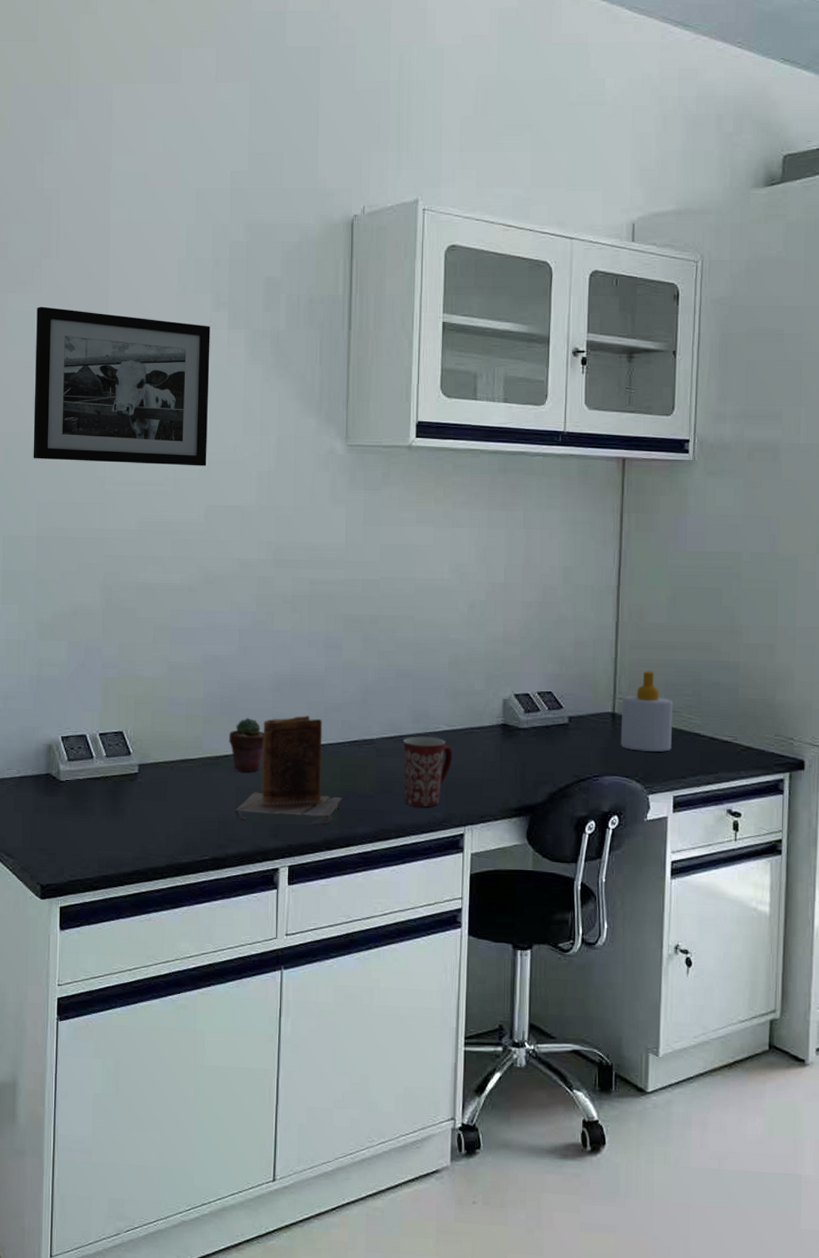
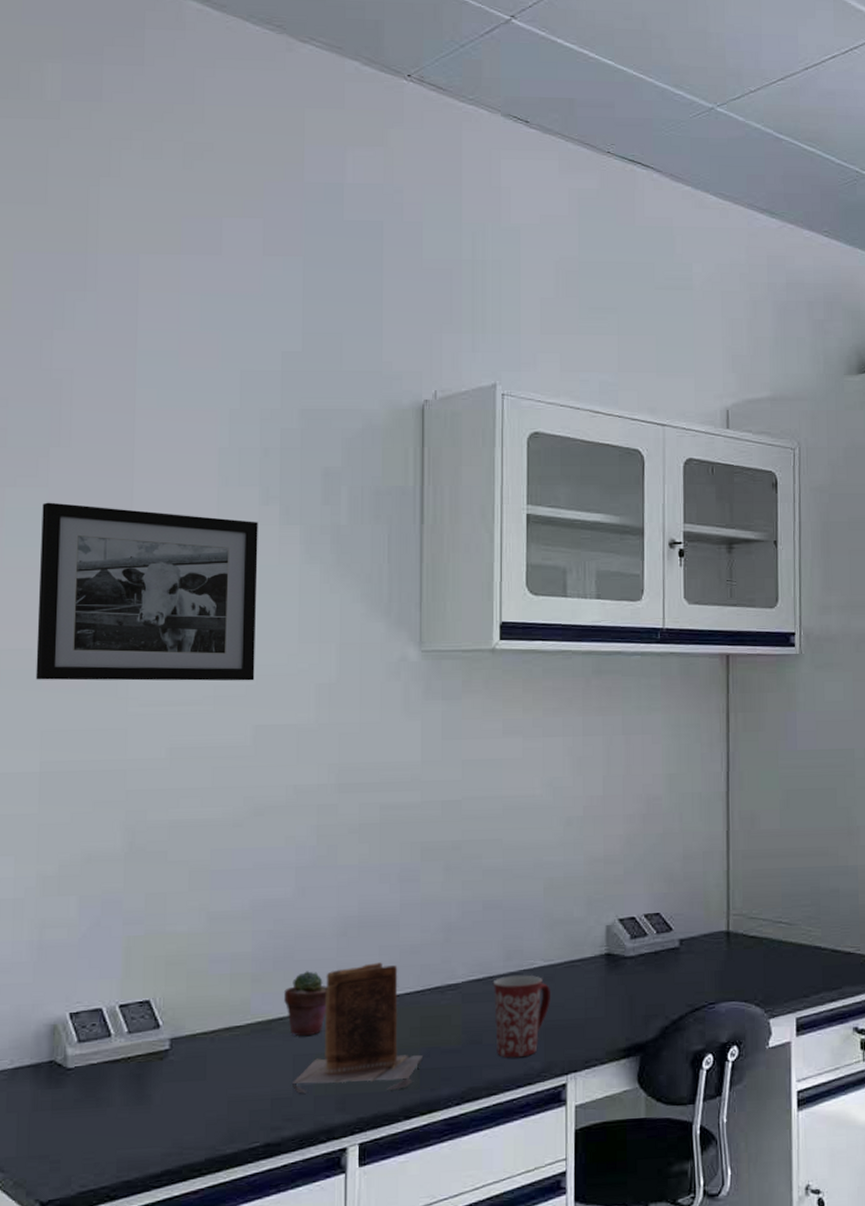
soap bottle: present [620,670,674,752] -> none [736,881,793,971]

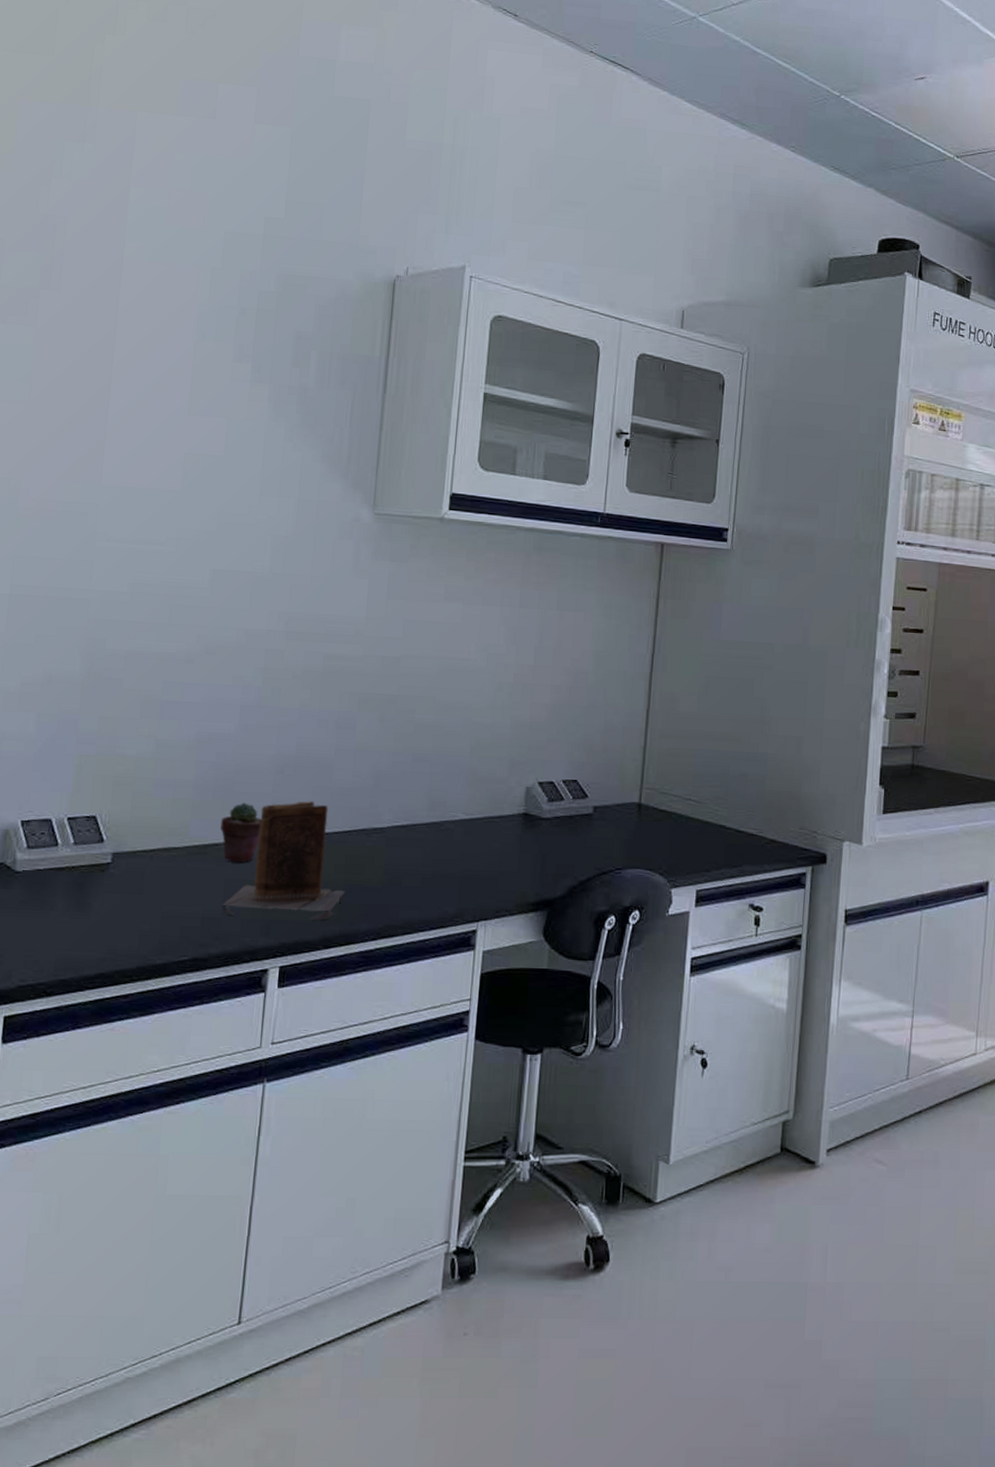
picture frame: present [35,502,258,681] -> none [12,341,231,527]
mug: present [493,975,550,1058] -> none [413,825,469,902]

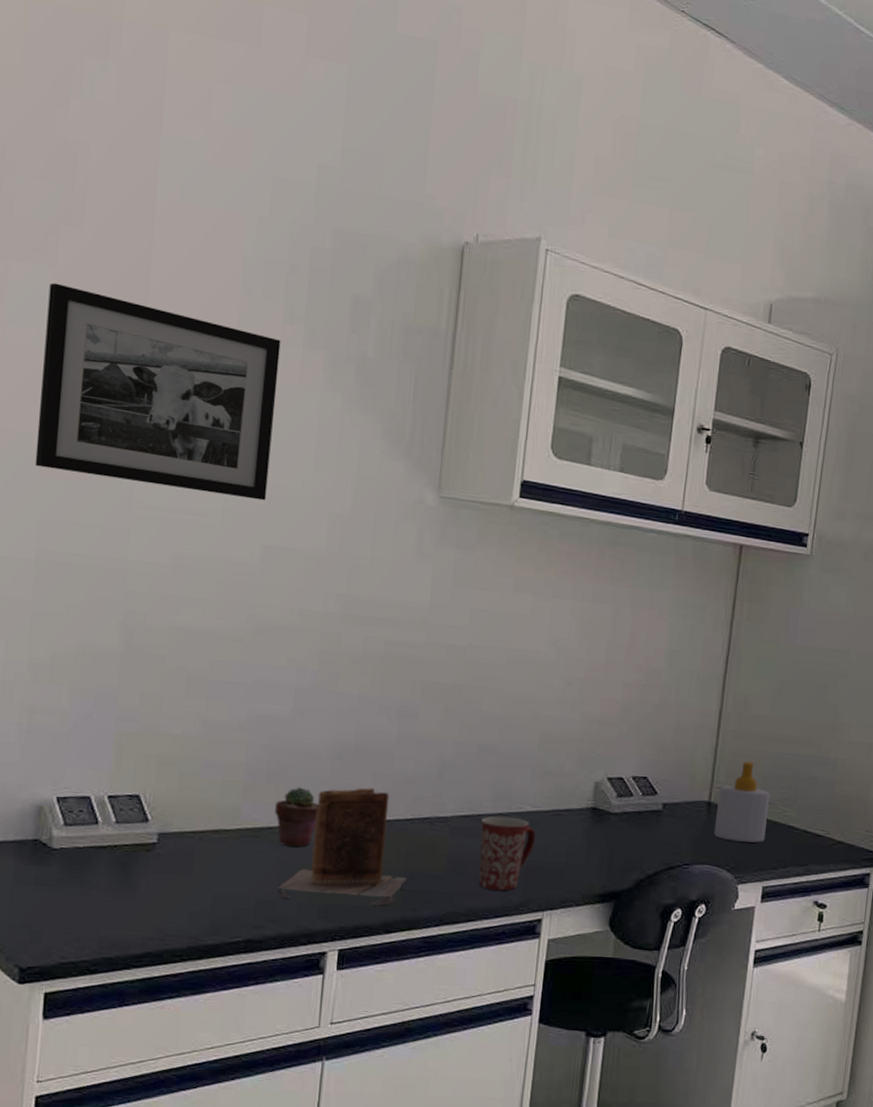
picture frame: none [12,341,231,527] -> present [35,282,281,501]
mug: none [413,825,469,902] -> present [478,816,536,891]
soap bottle: none [645,759,701,844] -> present [714,761,771,843]

